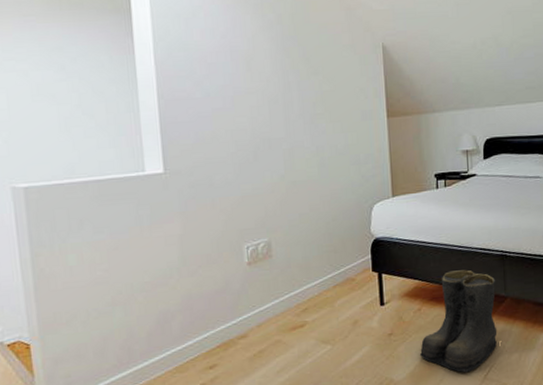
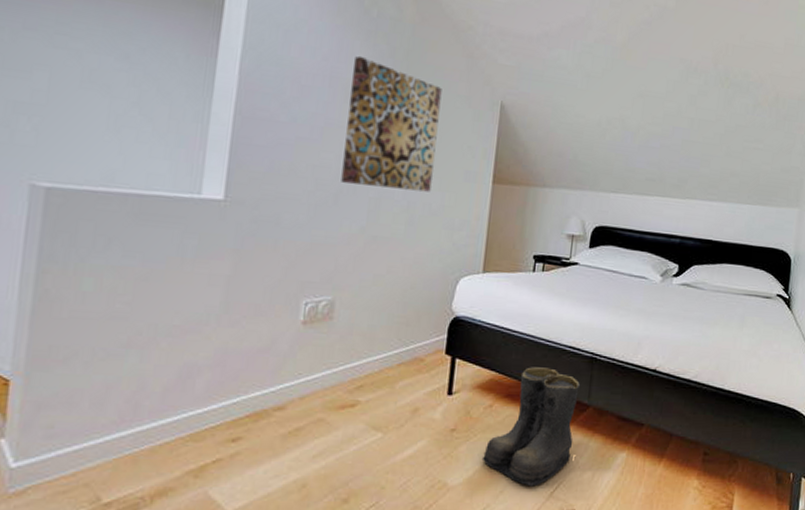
wall art: none [248,27,334,140] -> present [341,55,442,192]

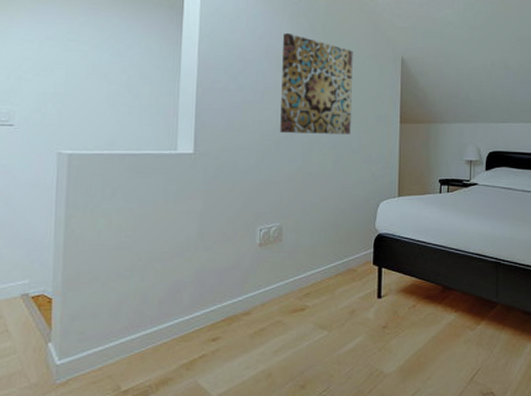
boots: present [481,367,580,487] -> none [410,272,488,373]

